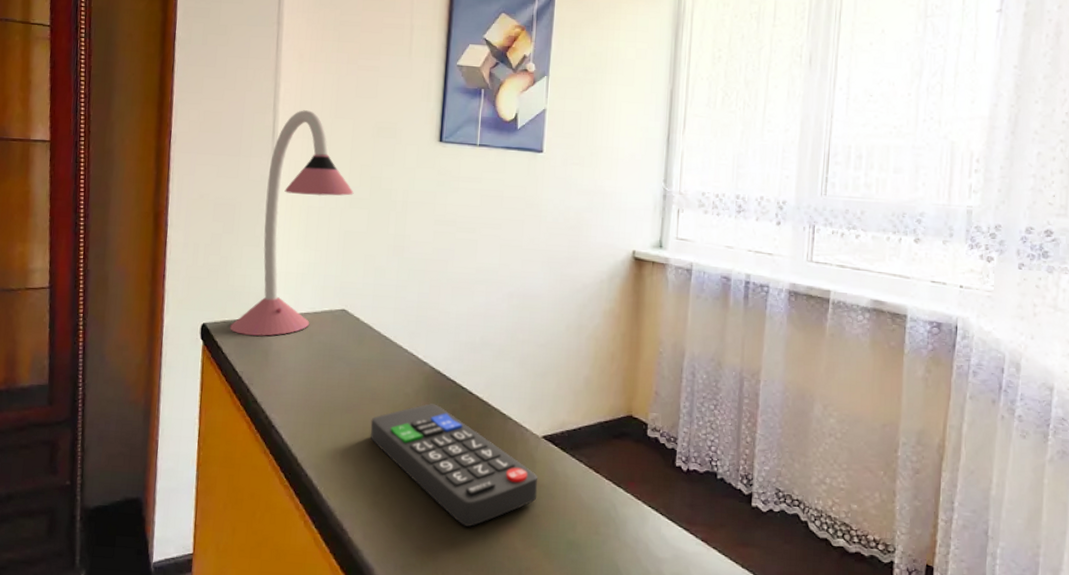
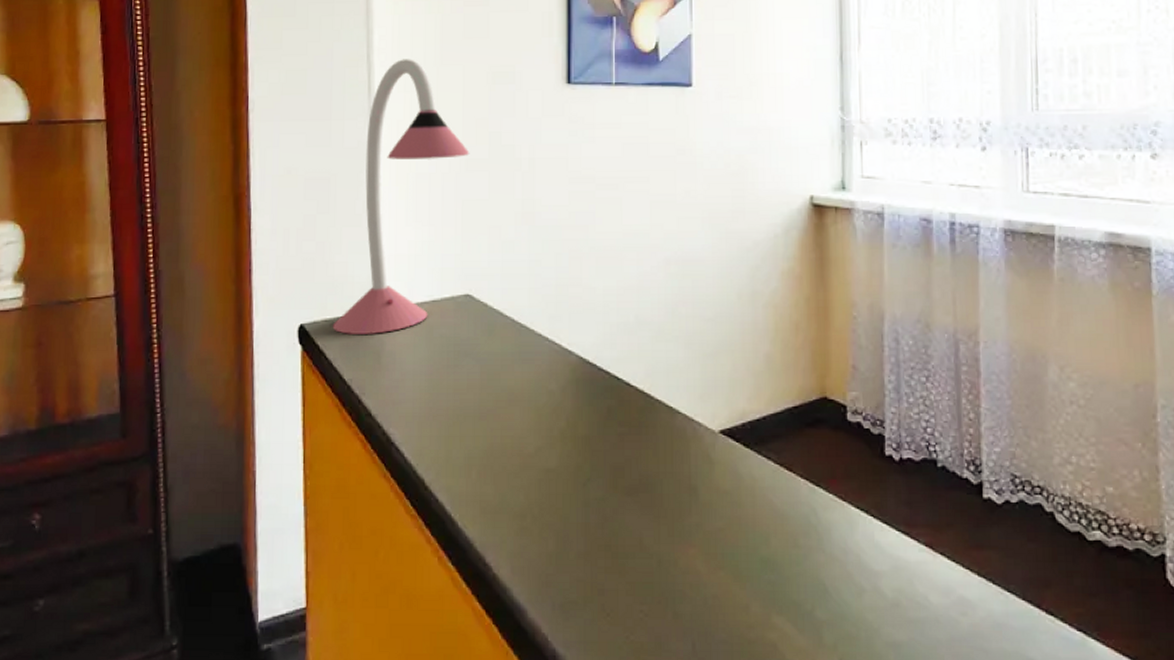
remote control: present [370,403,538,527] -> none [510,401,719,549]

